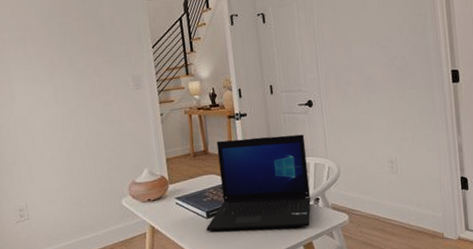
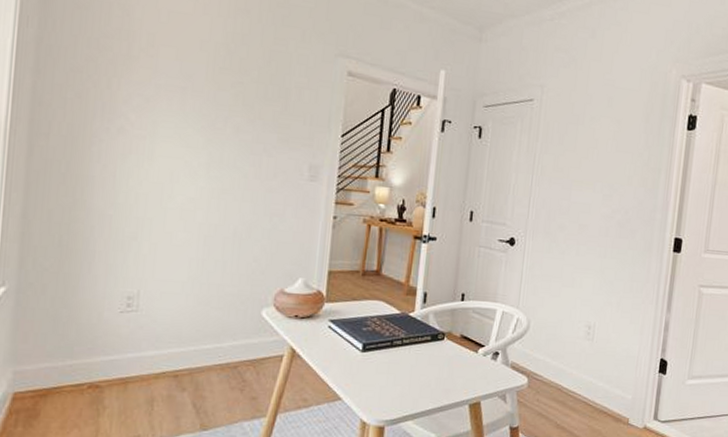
laptop: present [206,134,311,232] -> none [358,262,498,383]

